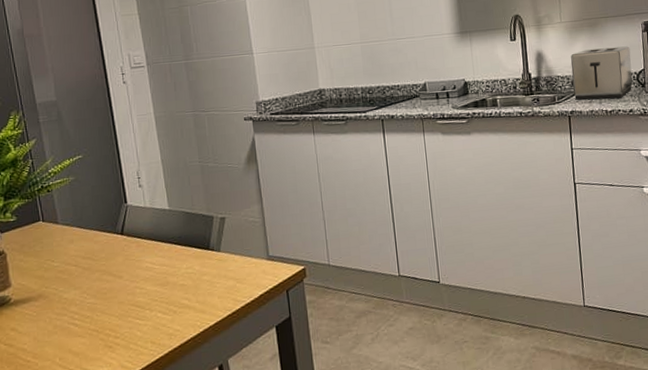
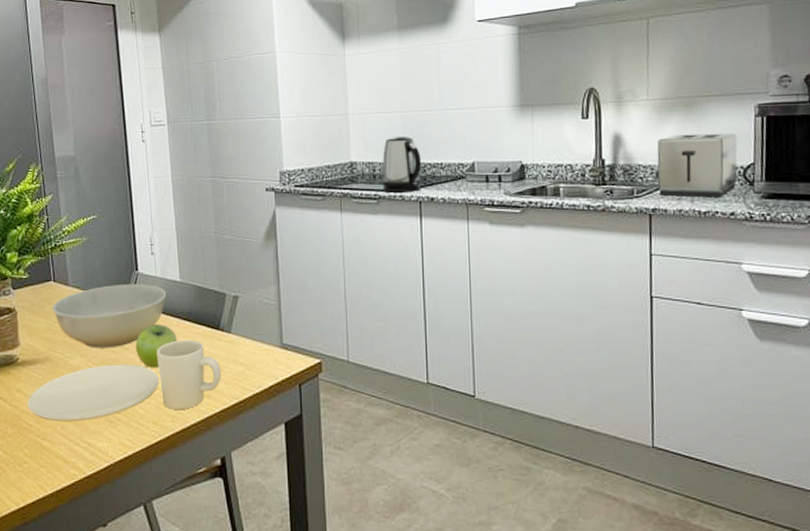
plate: none [23,291,156,355] -> present [27,364,160,422]
bowl: none [43,215,157,280] -> present [53,283,167,348]
fruit: none [129,251,169,293] -> present [136,324,177,369]
mug: none [150,261,214,328] -> present [156,339,221,410]
kettle: none [346,63,383,115] -> present [382,135,422,194]

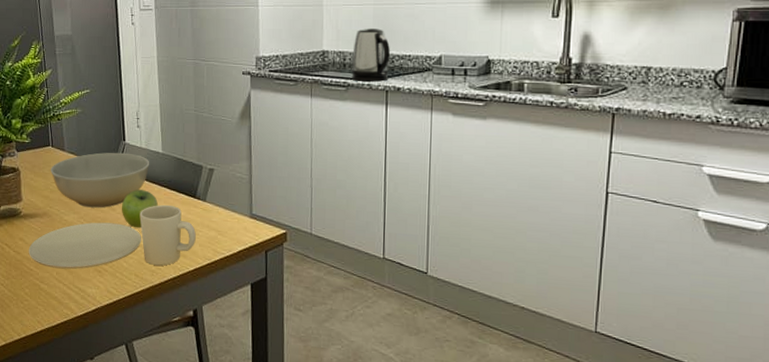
toaster: present [655,133,738,199] -> none [622,36,711,102]

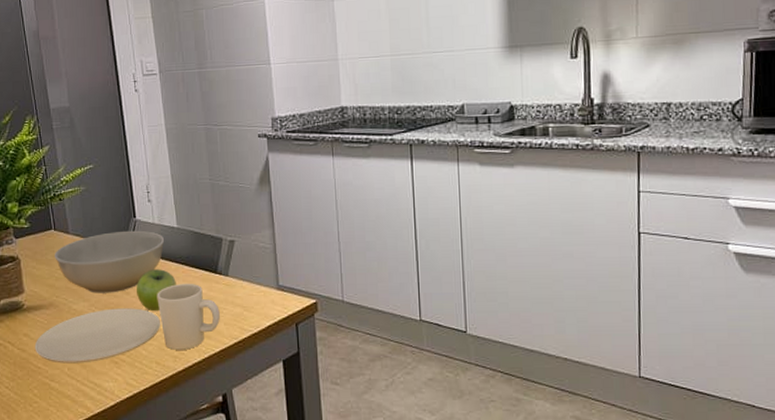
kettle: present [351,27,391,83] -> none [372,79,412,138]

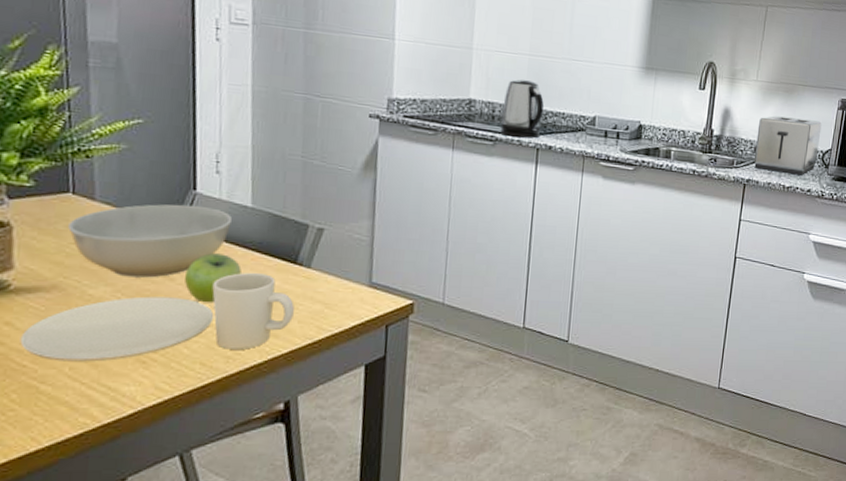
kettle: none [372,79,412,138] -> present [500,79,544,139]
toaster: none [643,69,726,135] -> present [753,116,822,177]

